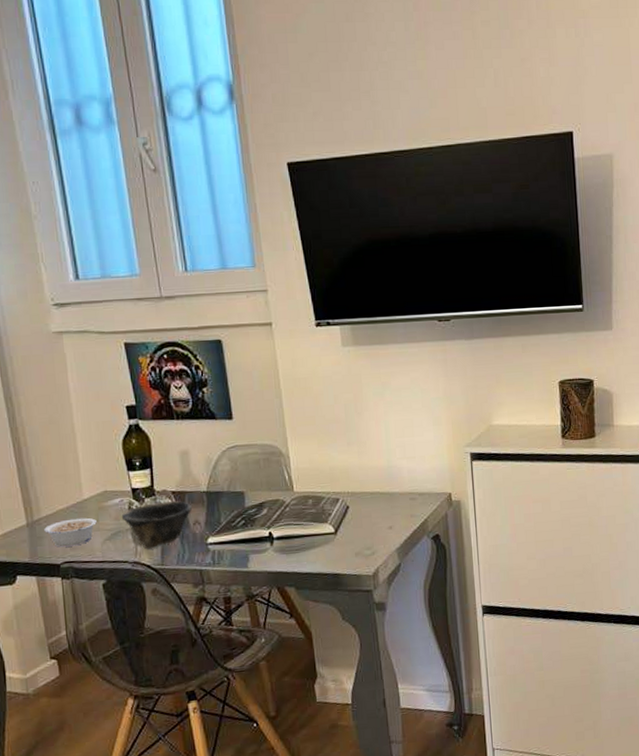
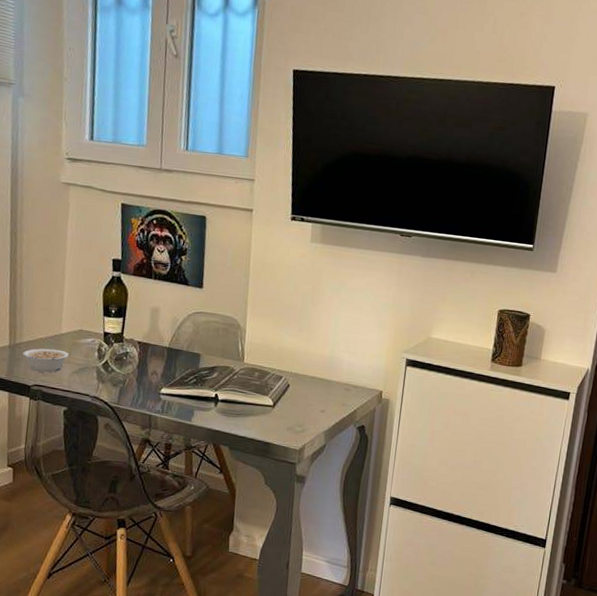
bowl: present [121,500,192,550] -> none [90,348,153,388]

